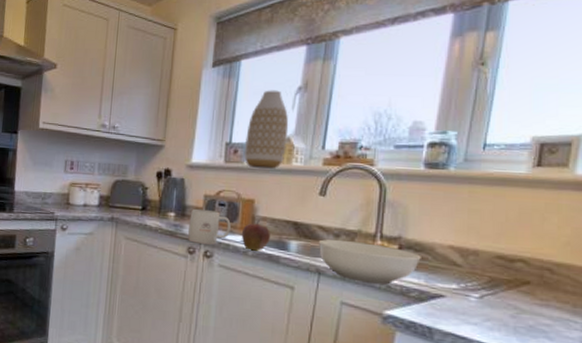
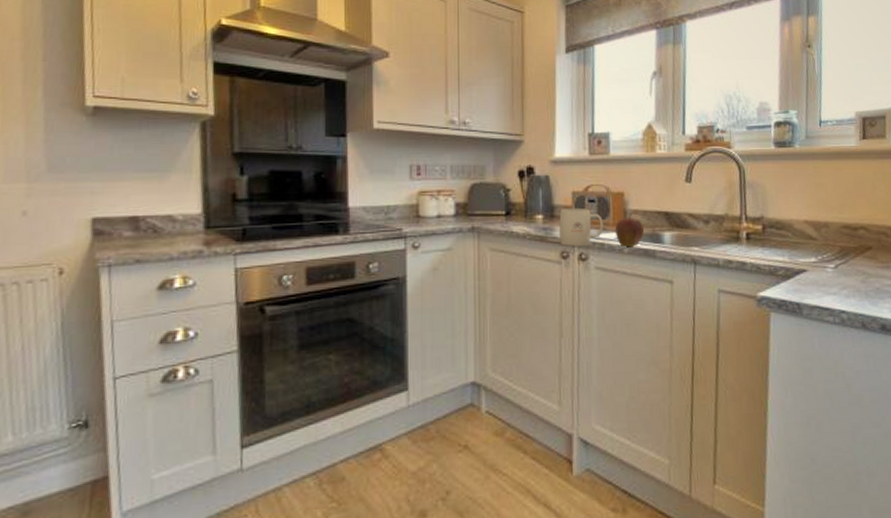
vase: present [244,90,289,169] -> none [608,76,649,159]
bowl: present [318,239,421,286] -> none [690,226,783,268]

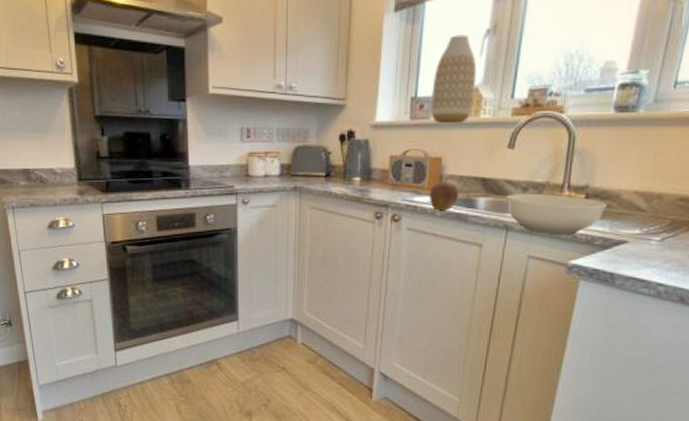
mug: present [559,207,603,247] -> none [375,171,418,209]
vase: none [608,76,649,159] -> present [431,35,477,124]
bowl: none [690,226,783,268] -> present [506,194,607,236]

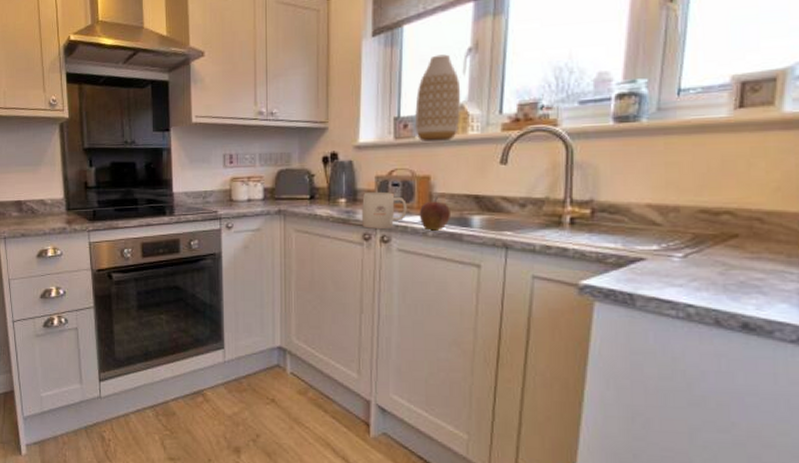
mug: none [375,171,418,209] -> present [362,191,407,230]
bowl: present [506,194,607,236] -> none [502,210,617,254]

